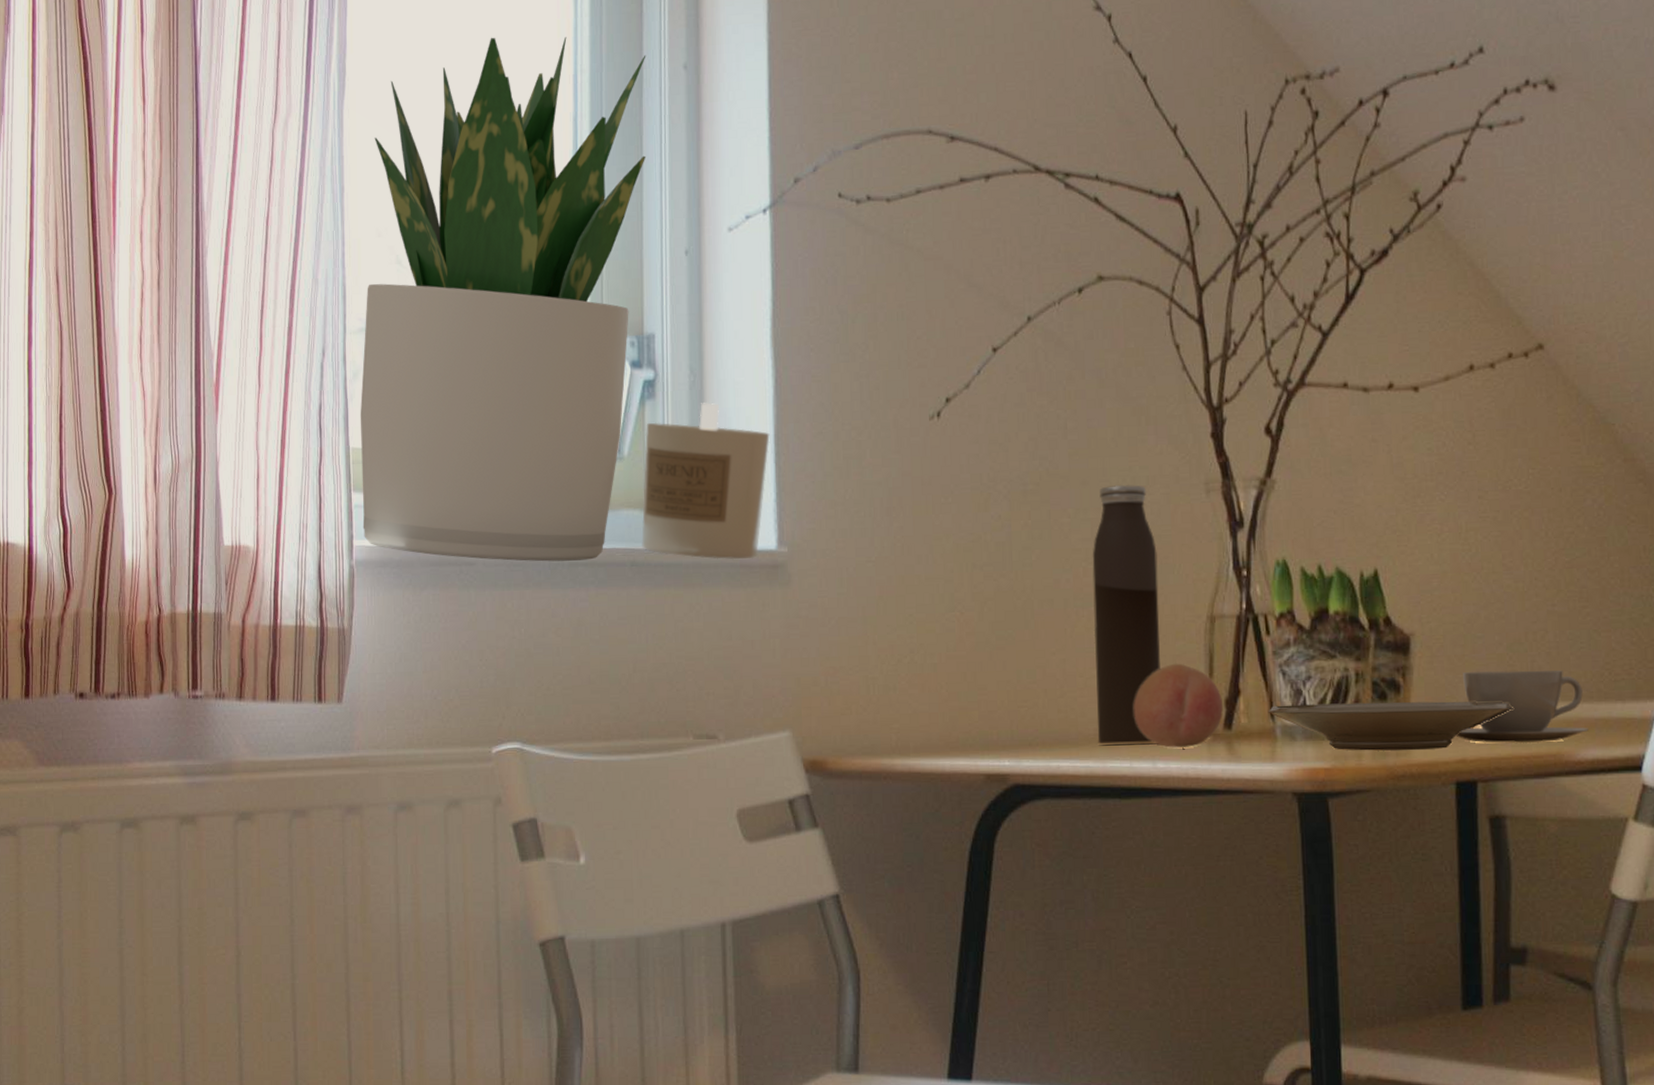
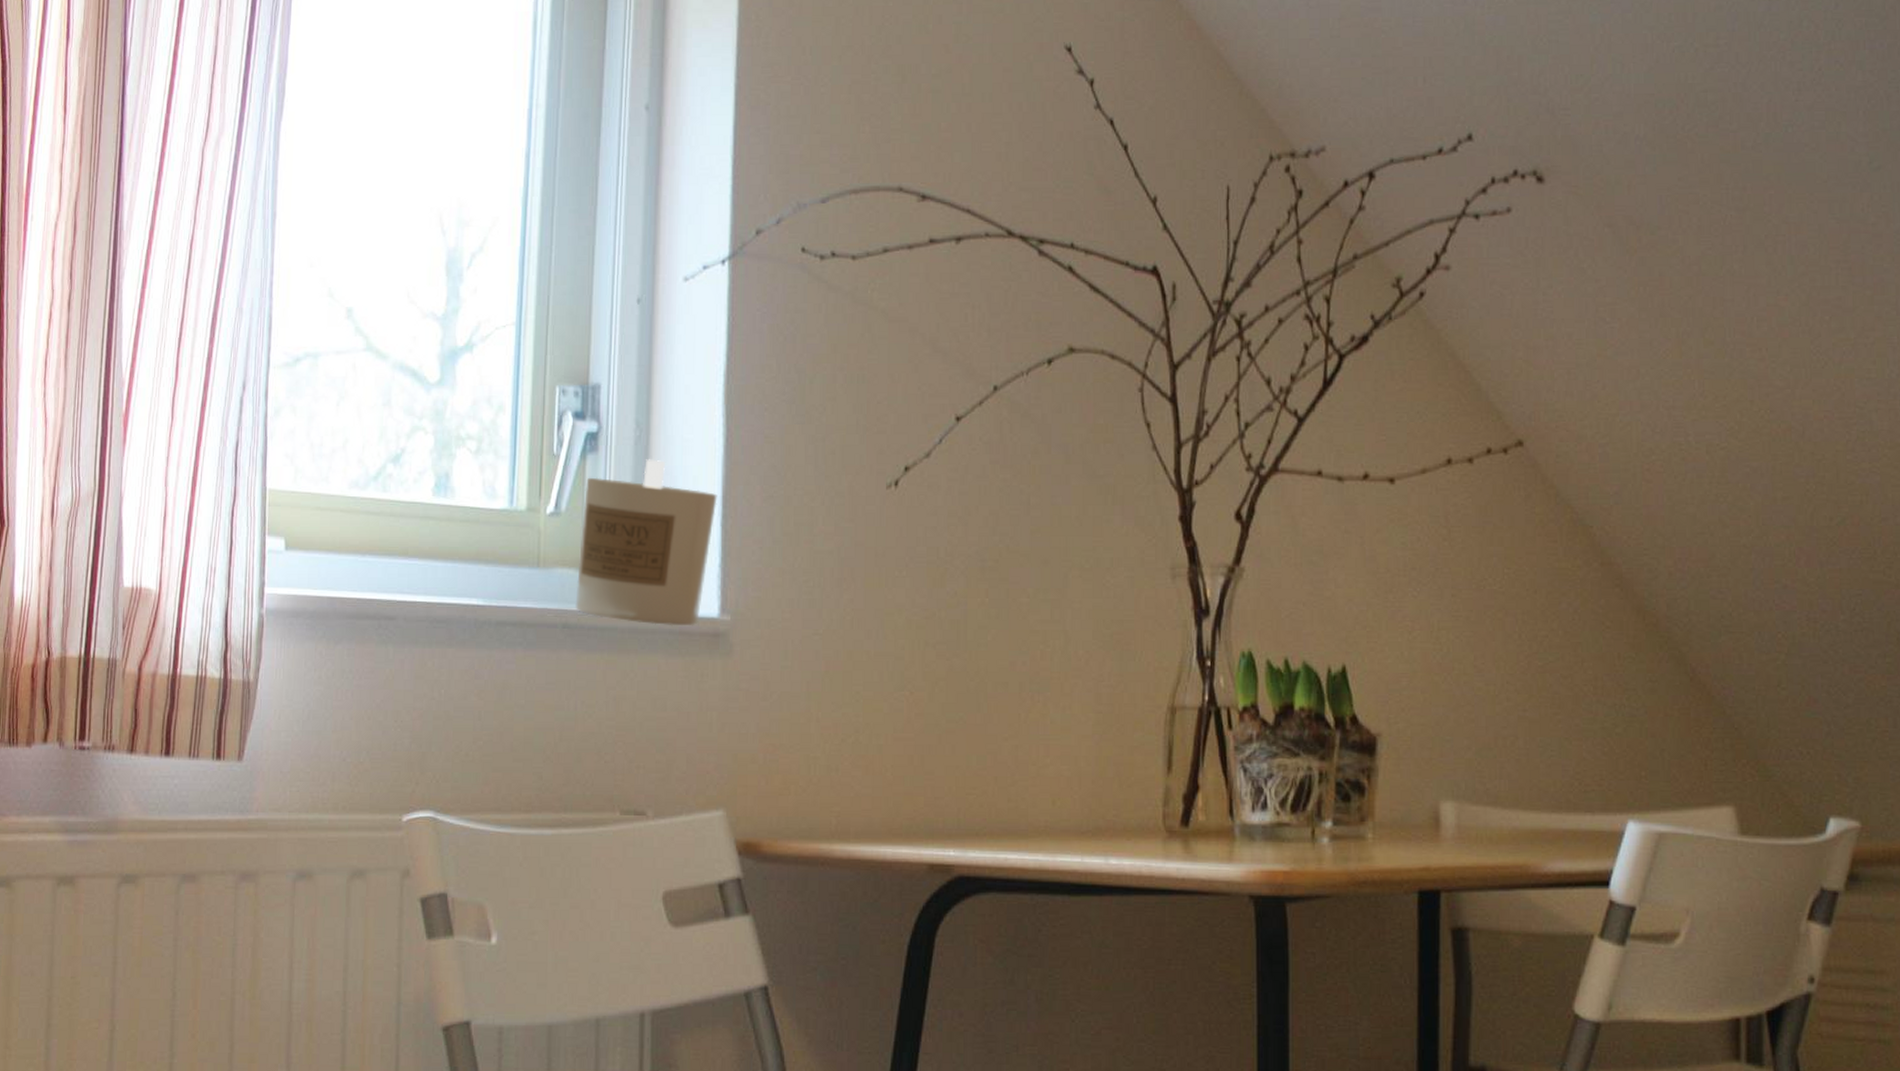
planter: present [360,36,646,562] -> none [275,65,606,620]
water bottle: present [1092,484,1160,745] -> none [1048,565,1118,838]
fruit: present [1133,663,1223,748] -> none [1086,755,1180,844]
saucer: present [1268,701,1513,751] -> none [1227,803,1480,855]
teacup: present [1455,670,1589,743] -> none [1420,777,1556,852]

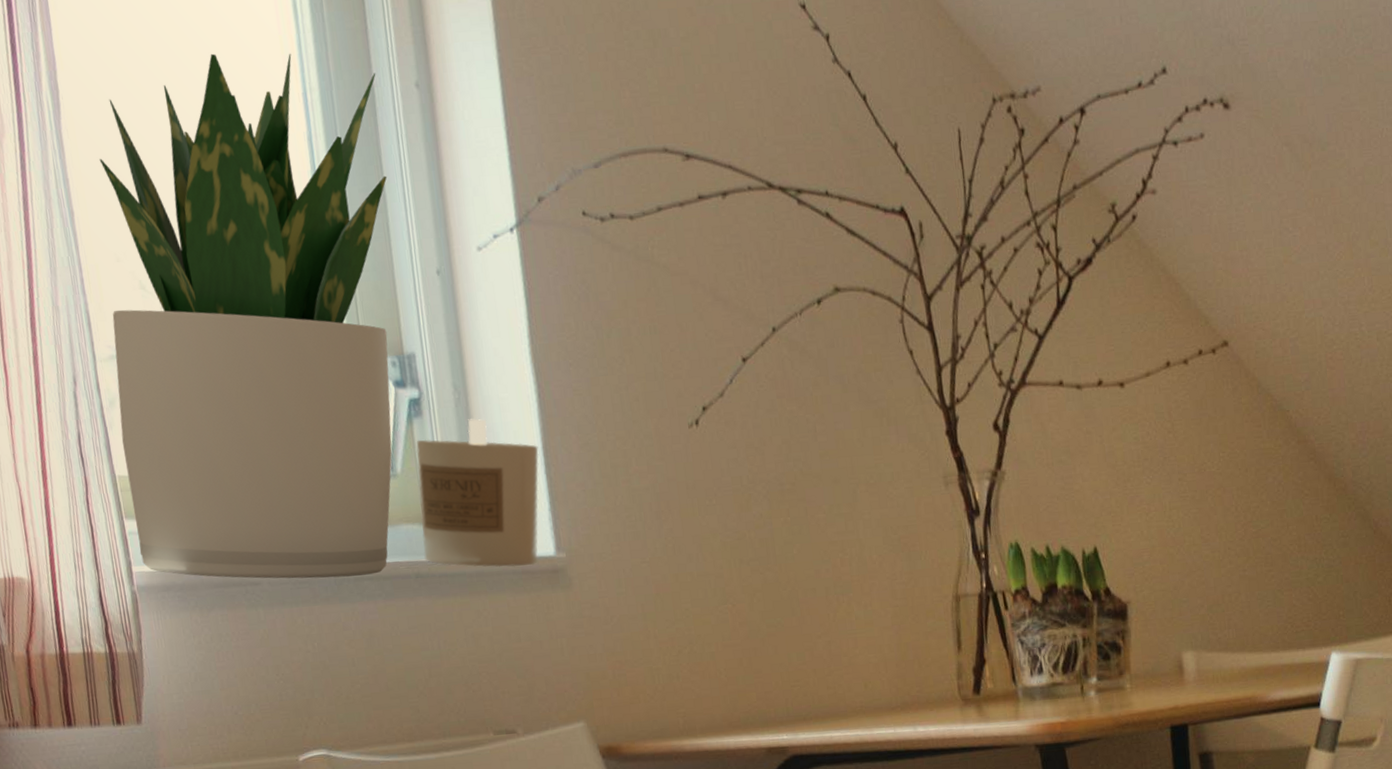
planter: none [275,65,606,620] -> present [99,53,393,579]

